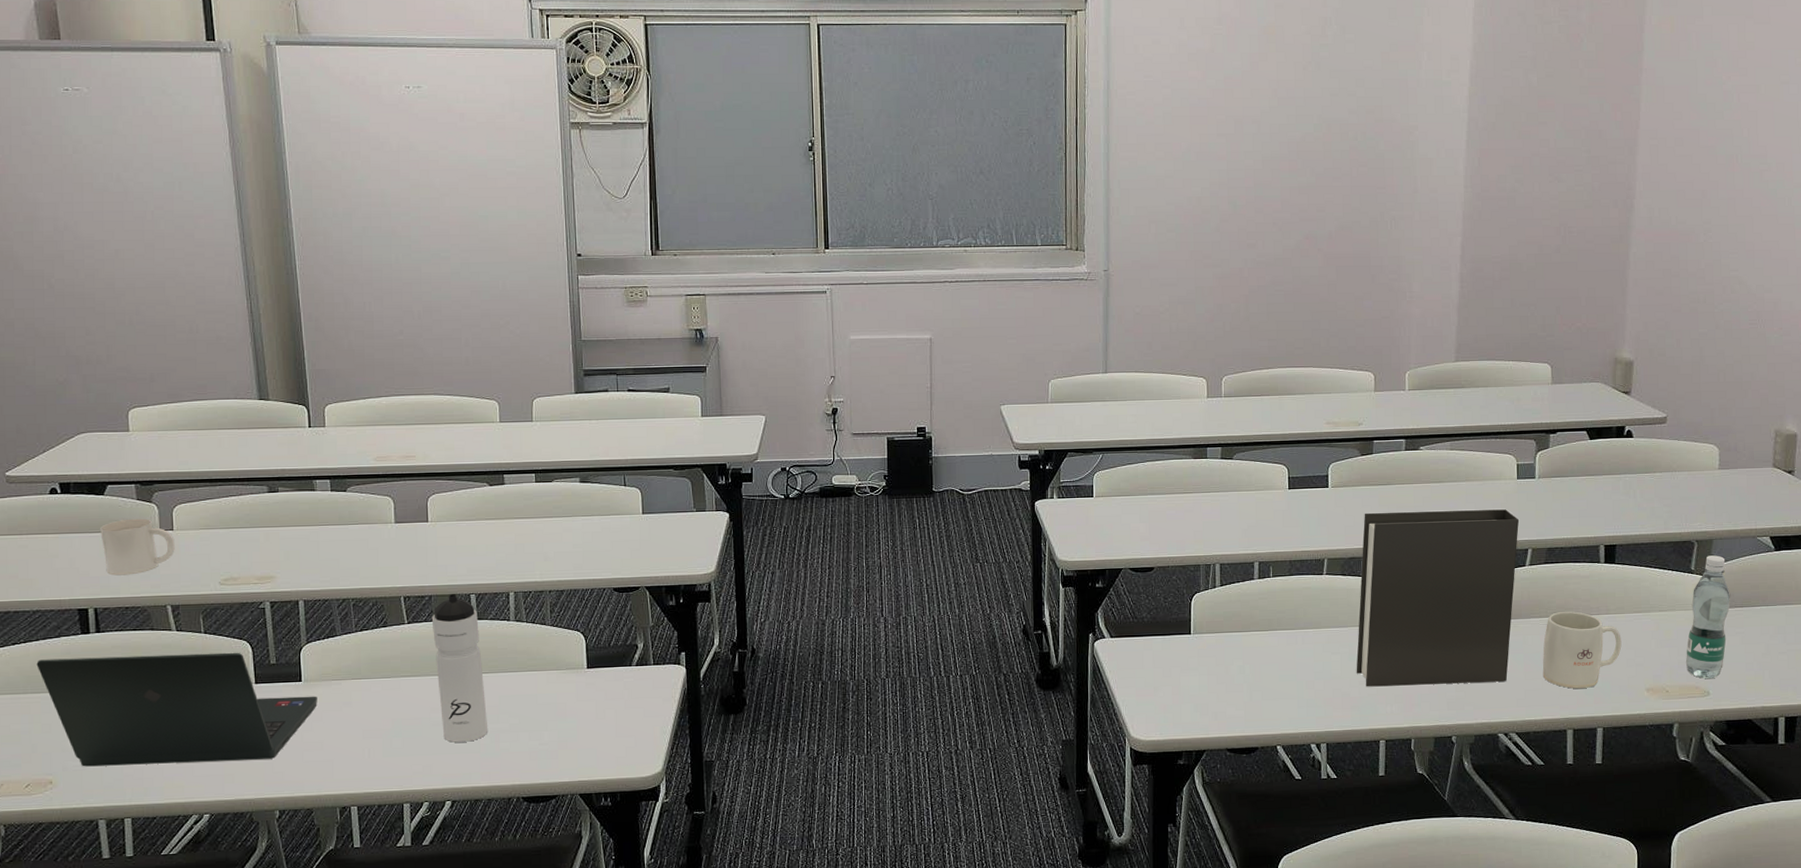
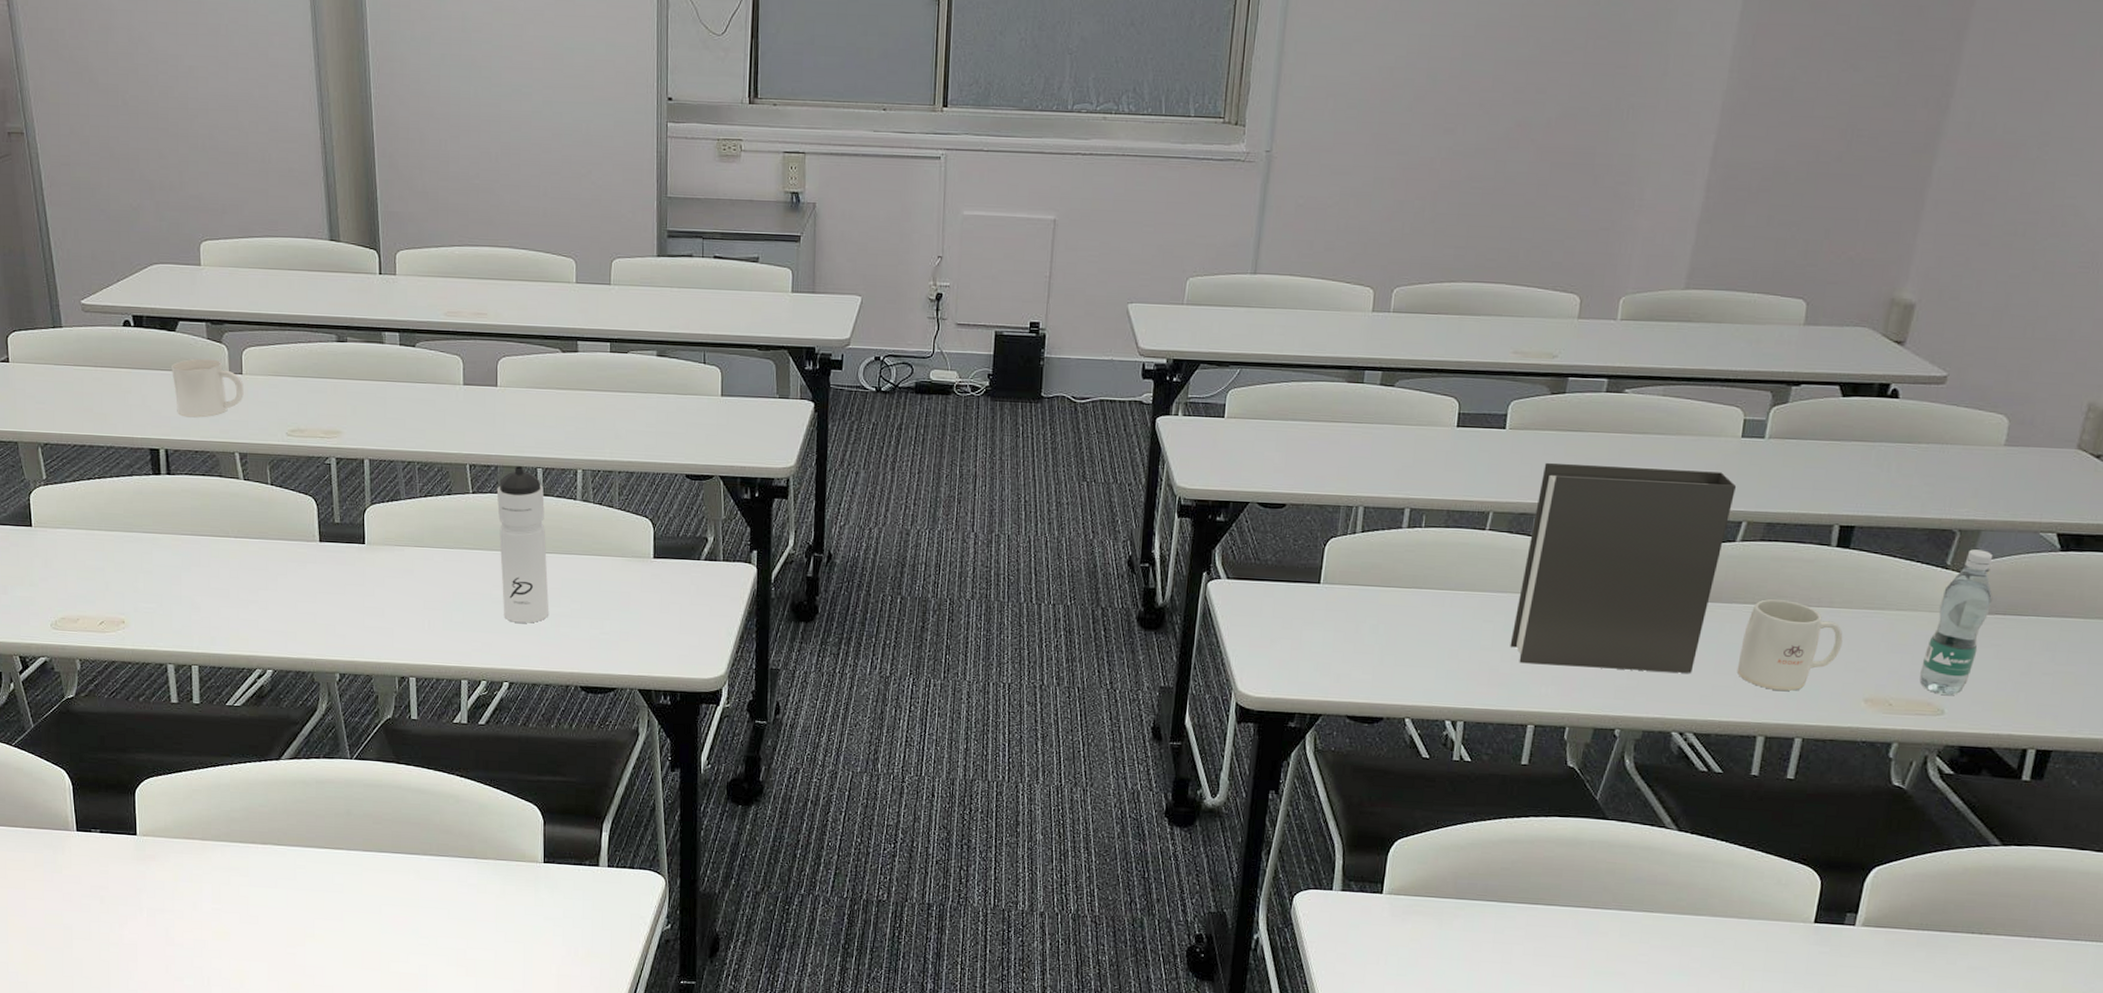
laptop: present [36,652,317,767] -> none [110,497,380,620]

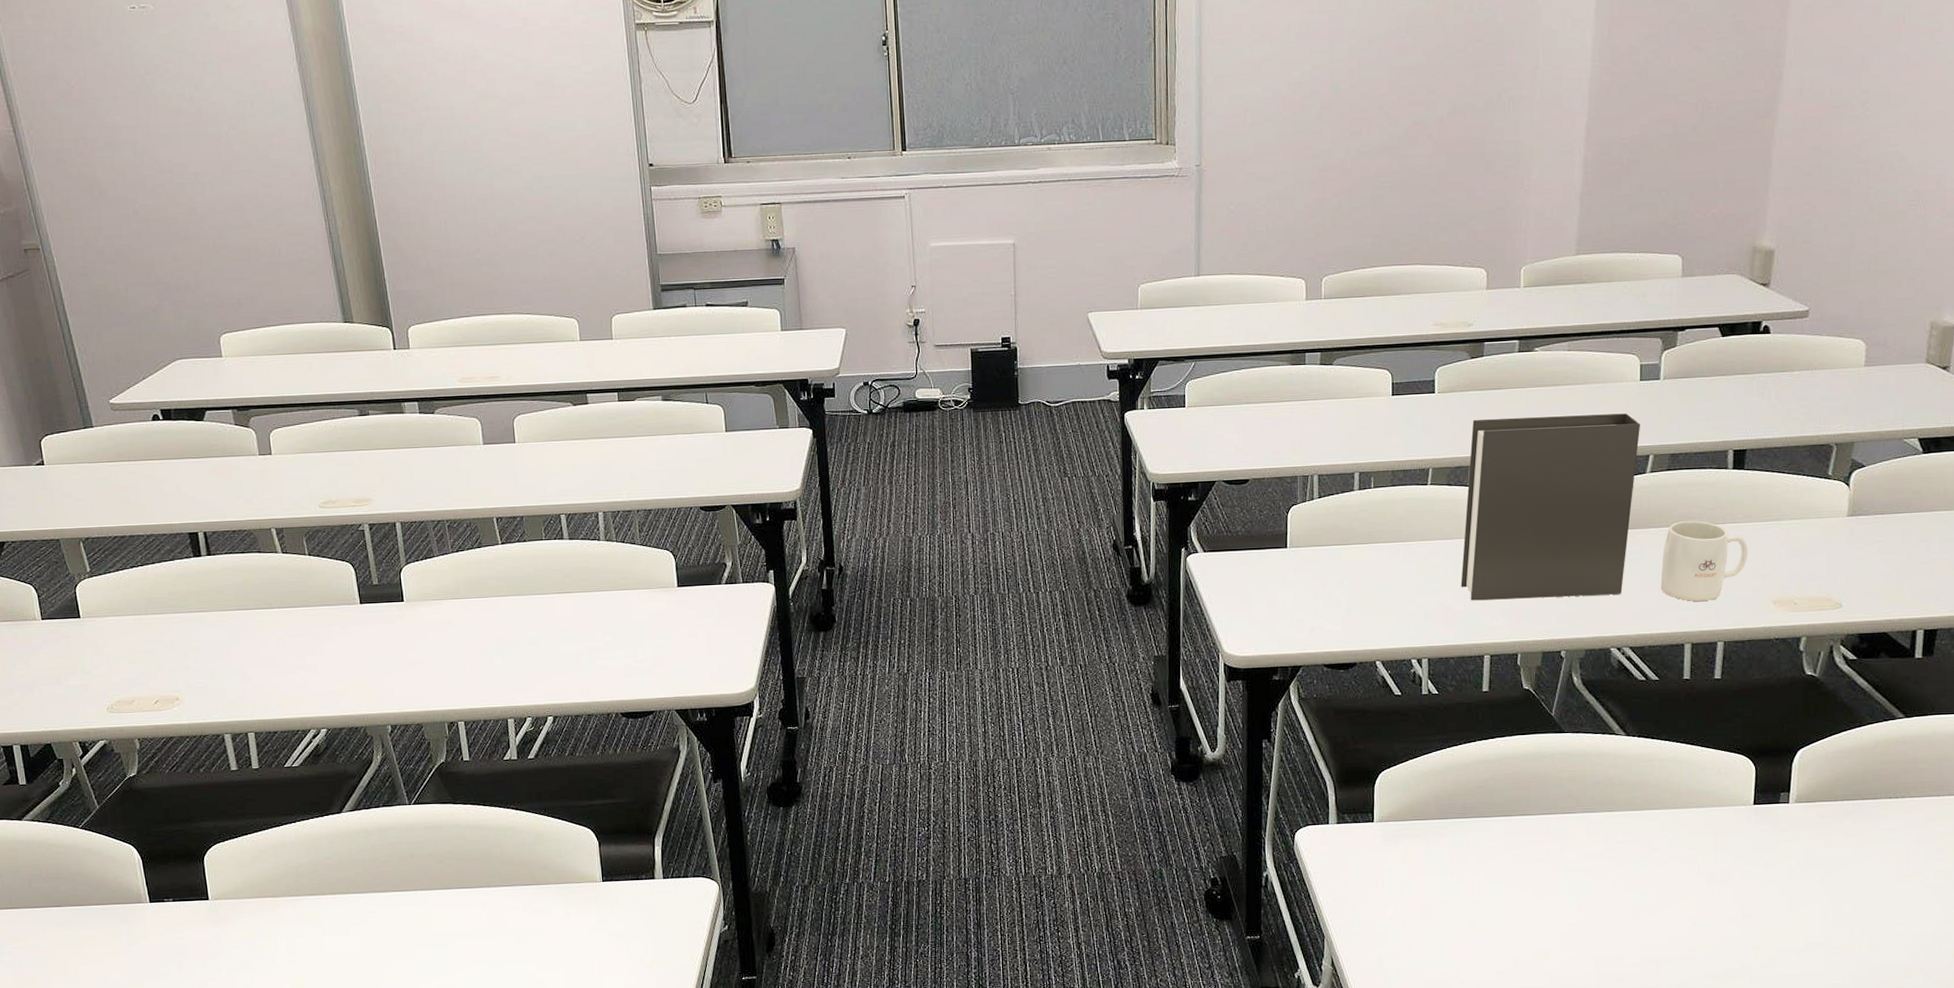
mug: present [172,358,244,418] -> none [203,443,275,500]
water bottle: present [496,466,549,623] -> none [524,514,585,660]
bottle: present [1919,549,1993,696] -> none [1817,459,1871,591]

